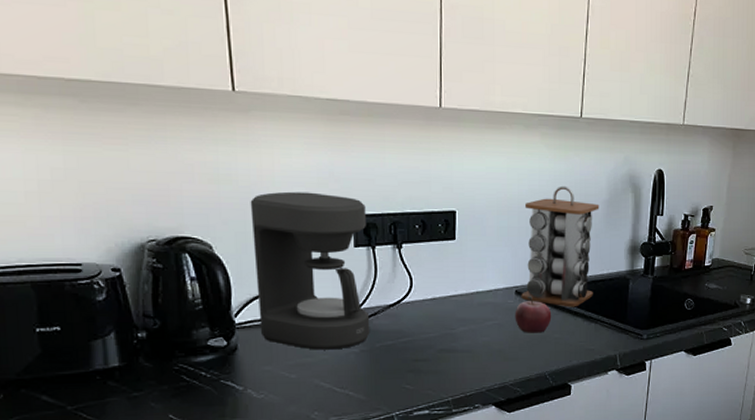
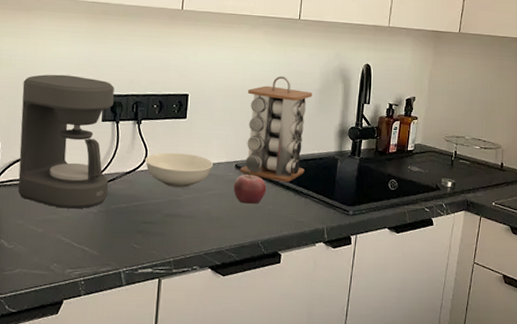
bowl: none [410,280,491,319] -> present [144,152,214,188]

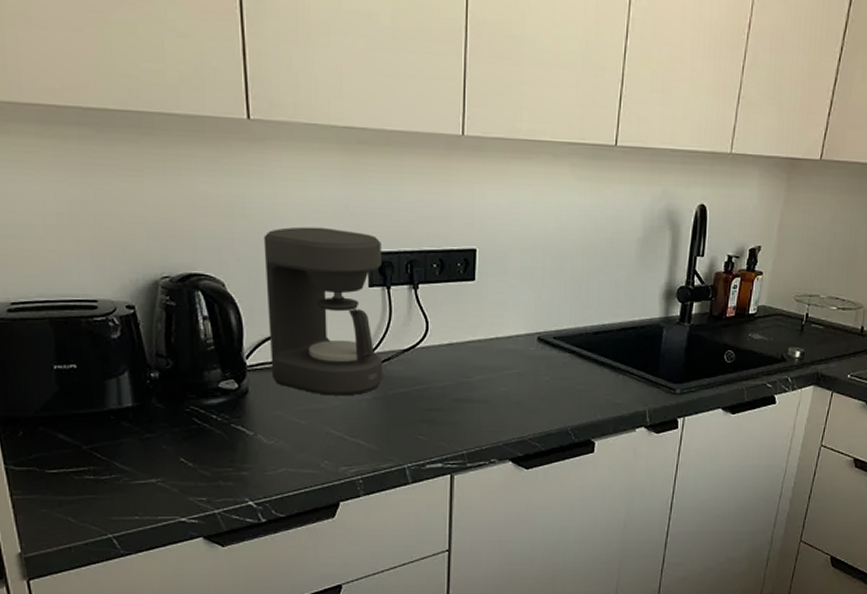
bowl: present [144,152,214,188] -> none [425,323,511,367]
fruit: present [233,170,267,204] -> none [536,343,576,384]
spice rack: present [240,75,313,182] -> none [543,222,633,357]

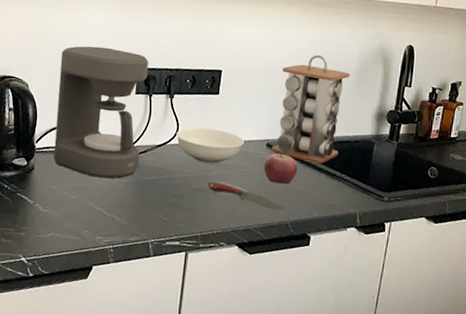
bowl: none [425,323,511,367] -> present [176,127,245,164]
knife: none [469,388,565,416] -> present [207,181,286,211]
fruit: none [536,343,576,384] -> present [264,149,298,184]
spice rack: none [543,222,633,357] -> present [271,54,350,164]

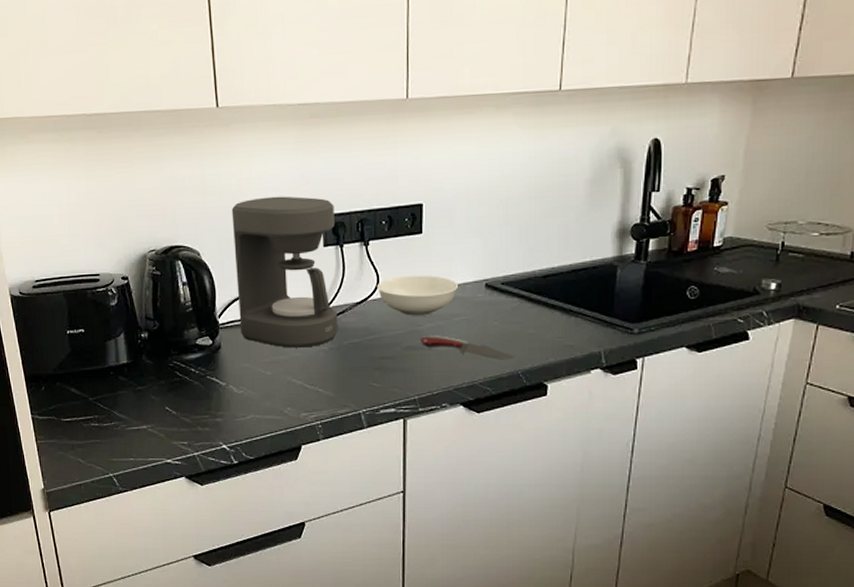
fruit: present [264,149,298,184] -> none [484,289,526,329]
spice rack: present [271,54,350,164] -> none [491,167,581,300]

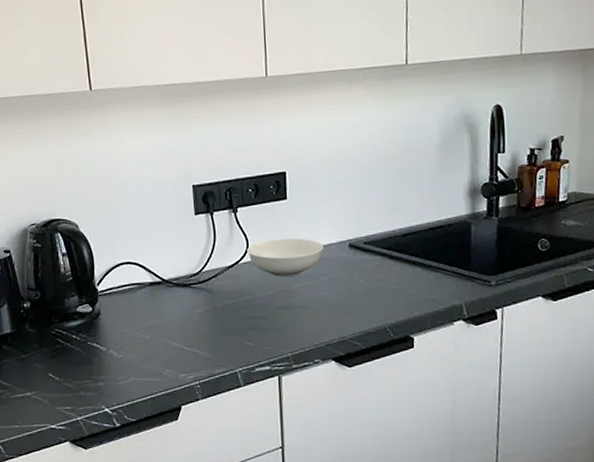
coffee maker: present [231,196,339,348] -> none [106,169,212,312]
knife: present [420,336,516,360] -> none [290,294,382,316]

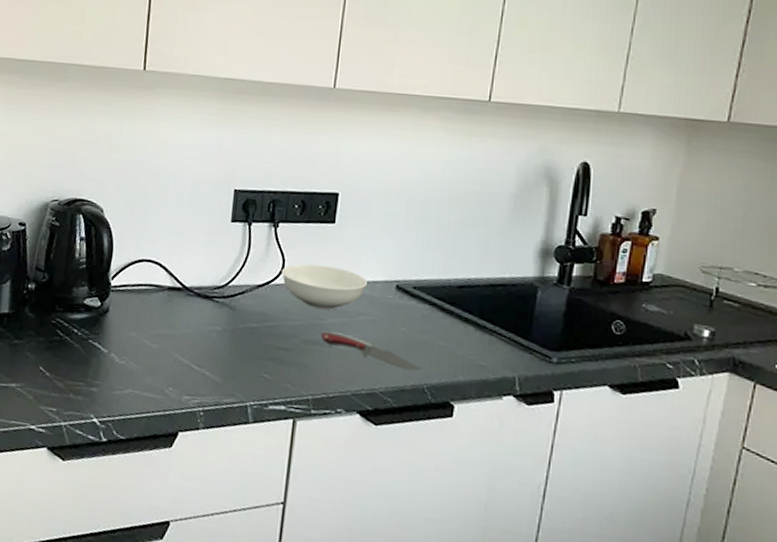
knife: none [290,294,382,316] -> present [320,331,422,371]

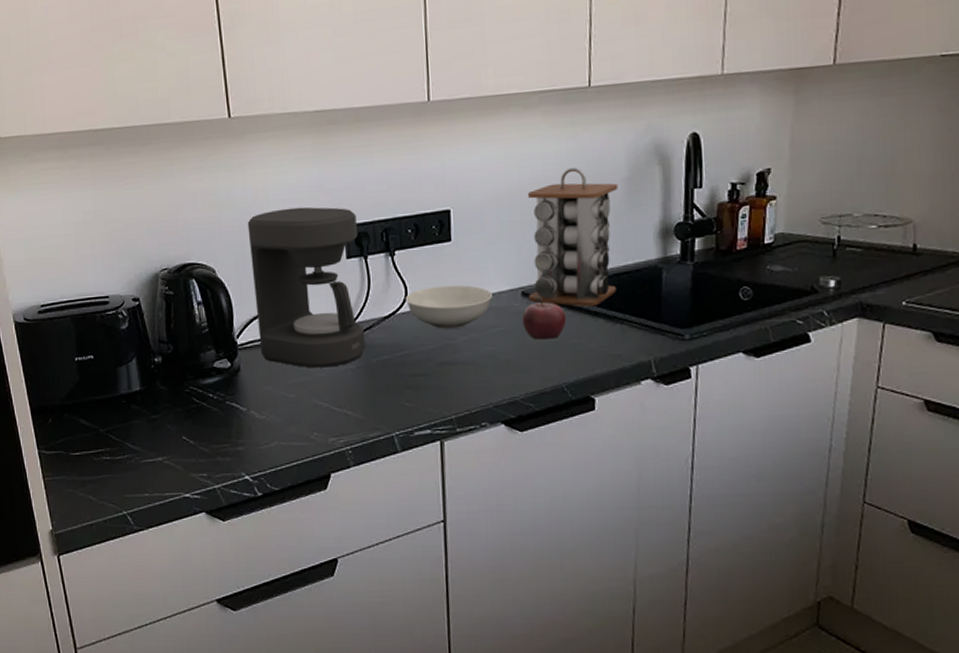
coffee maker: none [132,163,248,325] -> present [247,206,366,368]
knife: present [320,331,422,371] -> none [454,349,559,374]
fruit: none [392,293,437,338] -> present [522,297,567,340]
spice rack: none [402,173,505,313] -> present [527,167,618,307]

